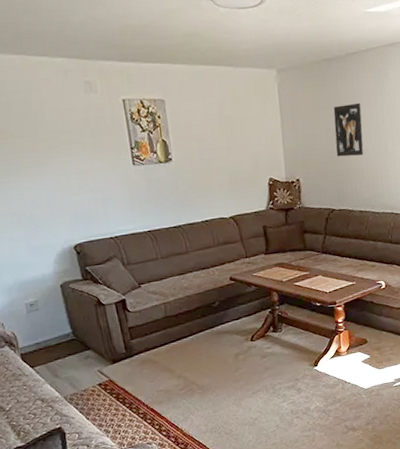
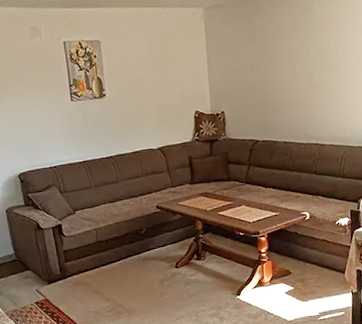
wall art: present [333,102,364,157] -> none [258,36,288,89]

